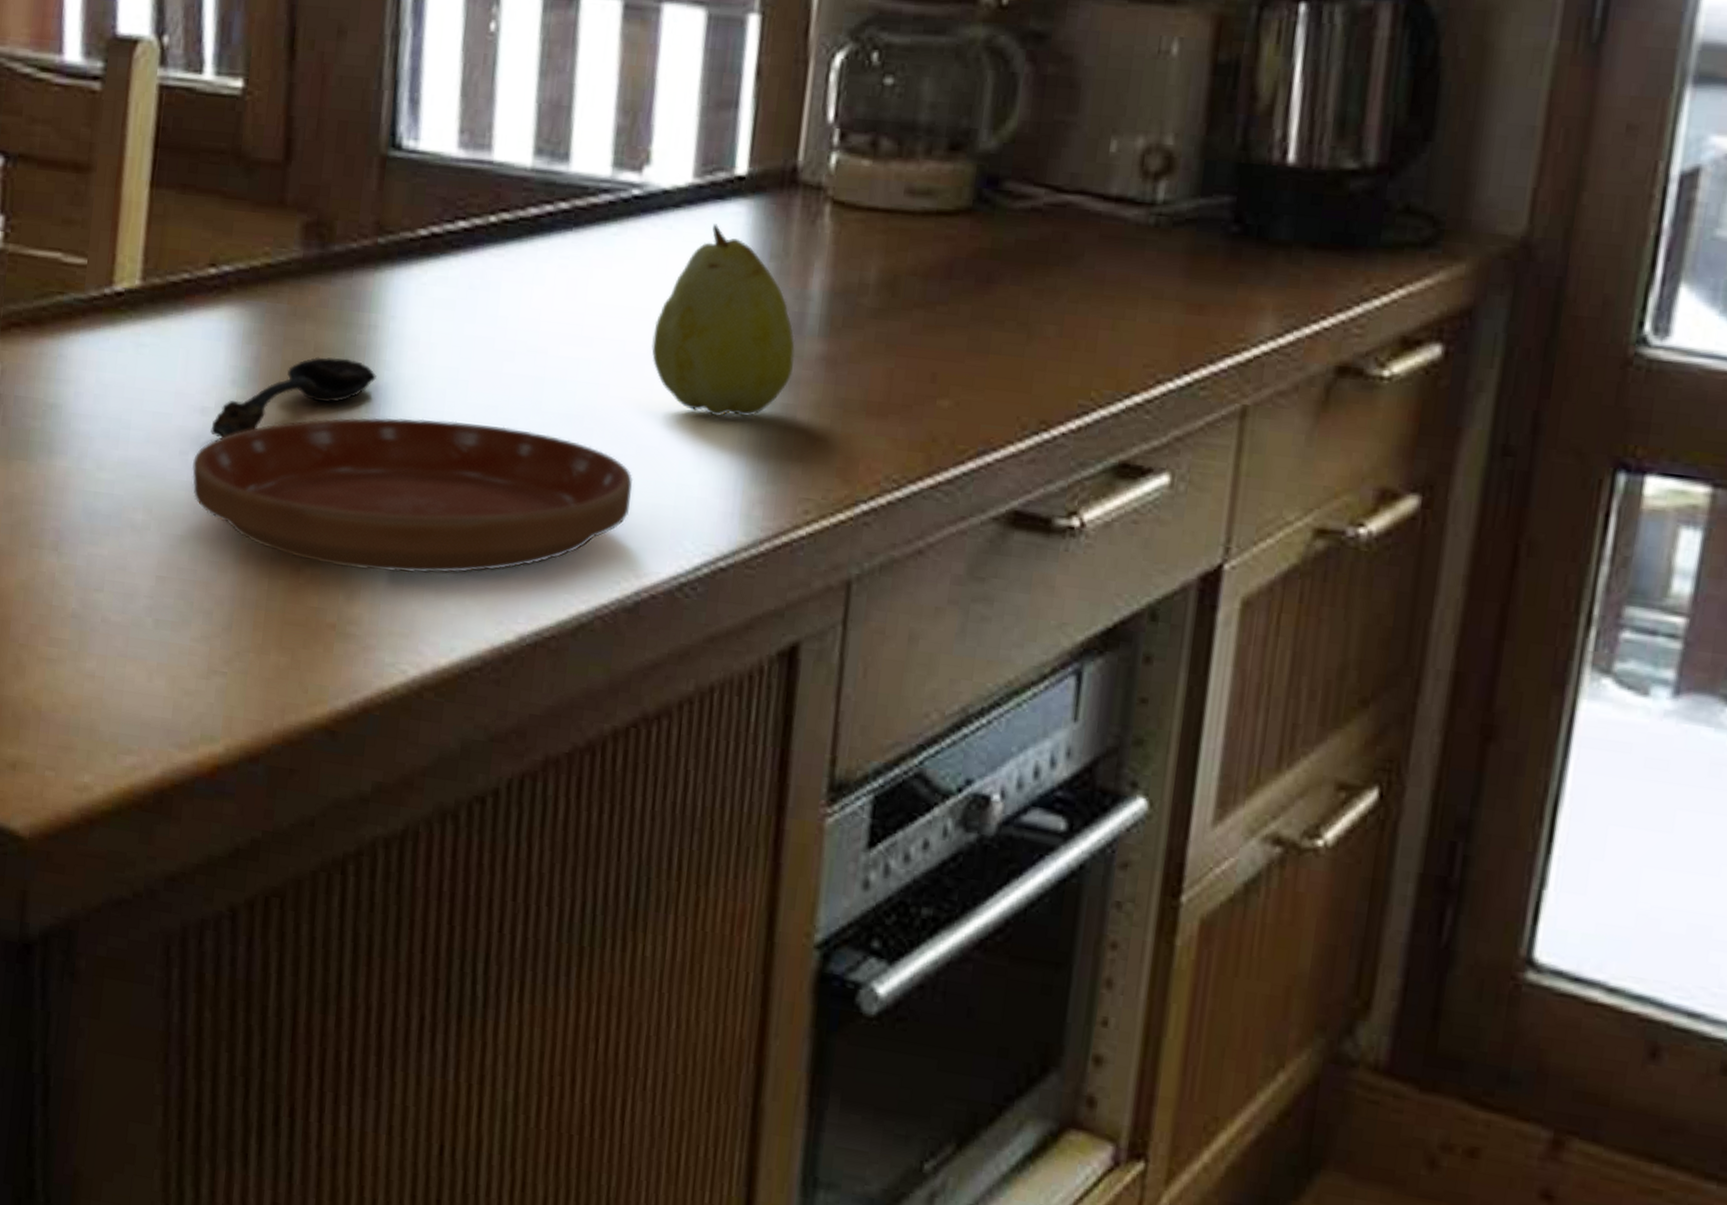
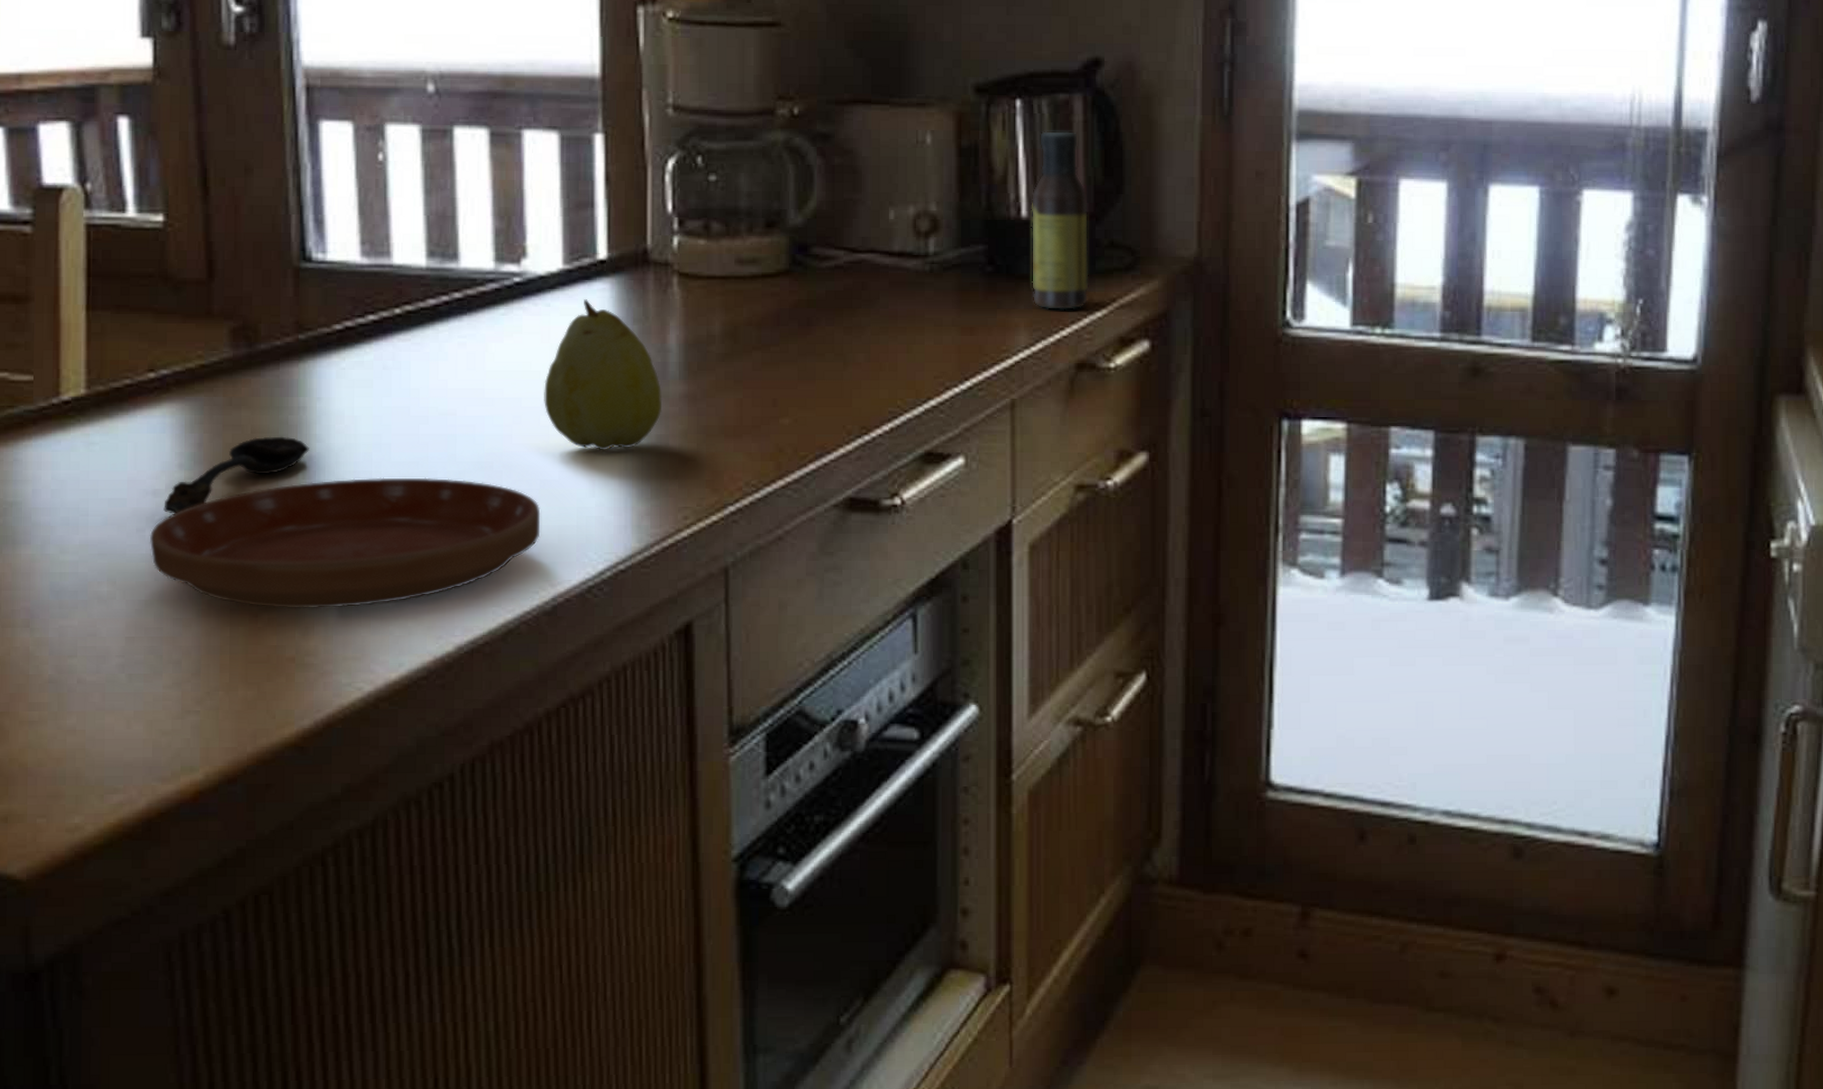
sauce bottle: none [1288,47,1383,294] -> present [1031,130,1089,311]

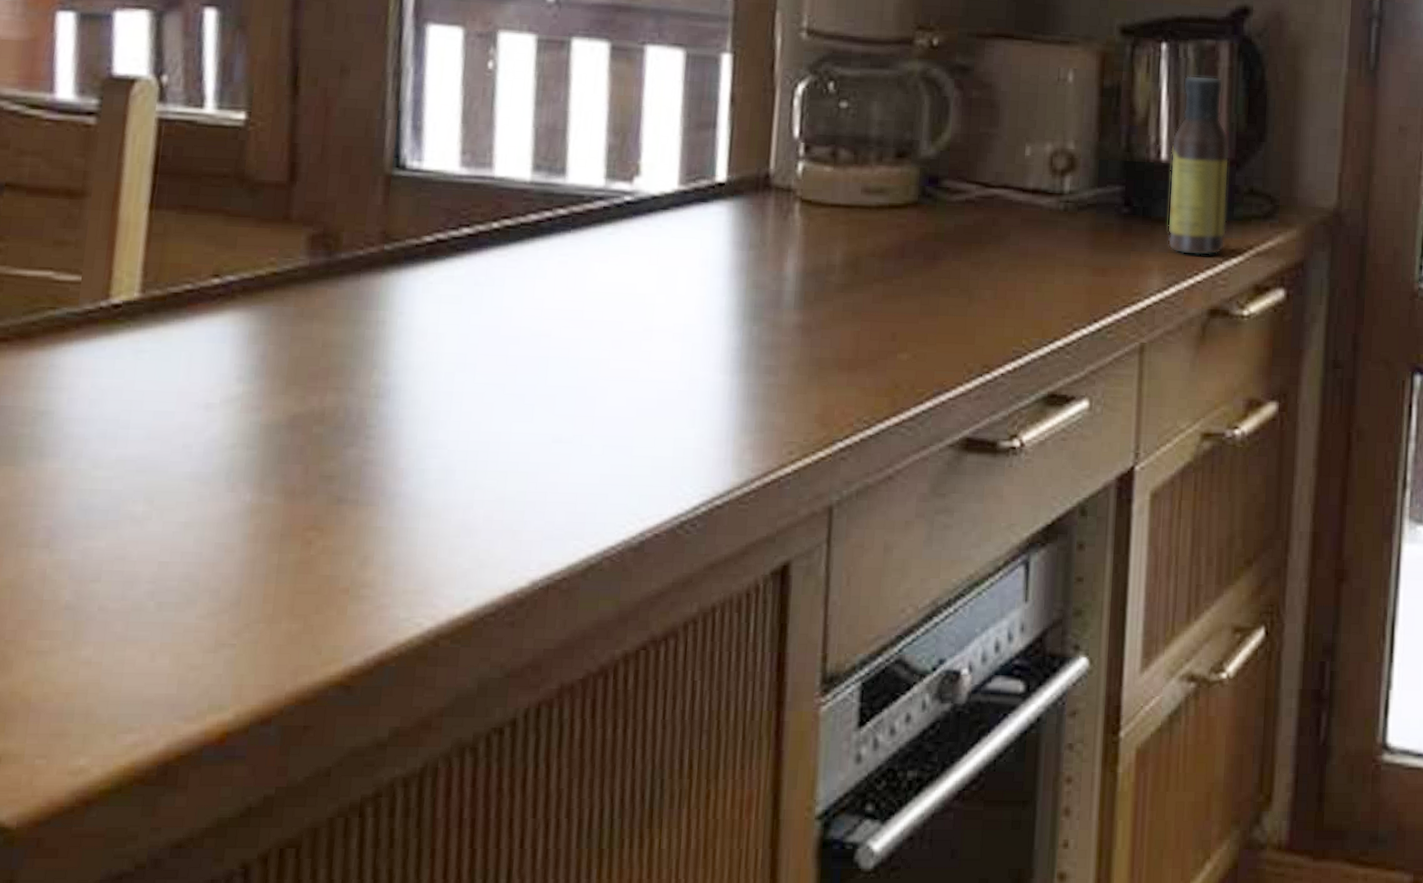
saucer: present [149,477,541,608] -> none [196,399,635,537]
spoon: present [164,436,309,514] -> none [215,351,385,430]
fruit: present [544,299,661,450] -> none [647,222,774,379]

